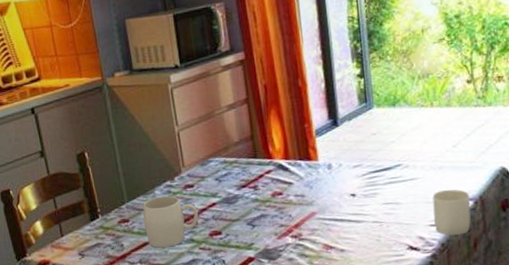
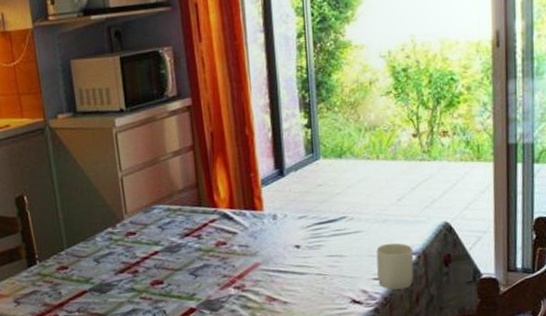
mug: present [142,195,199,248] -> none [82,242,140,297]

